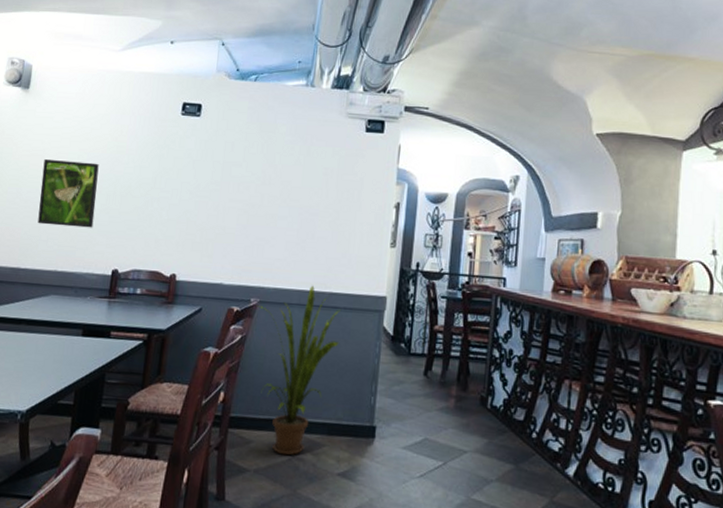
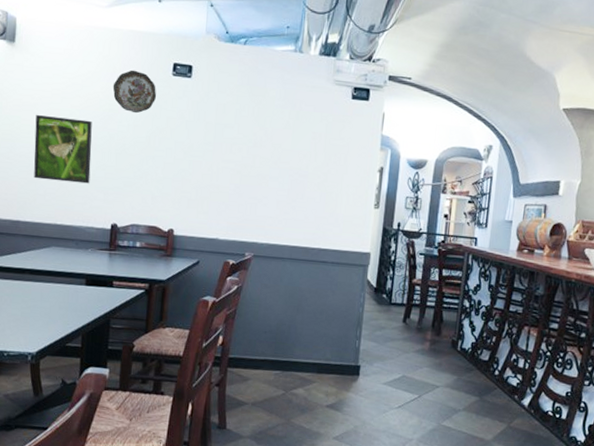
decorative plate: none [121,111,165,155] -> present [112,69,156,114]
house plant: present [256,285,342,456] -> none [250,241,330,391]

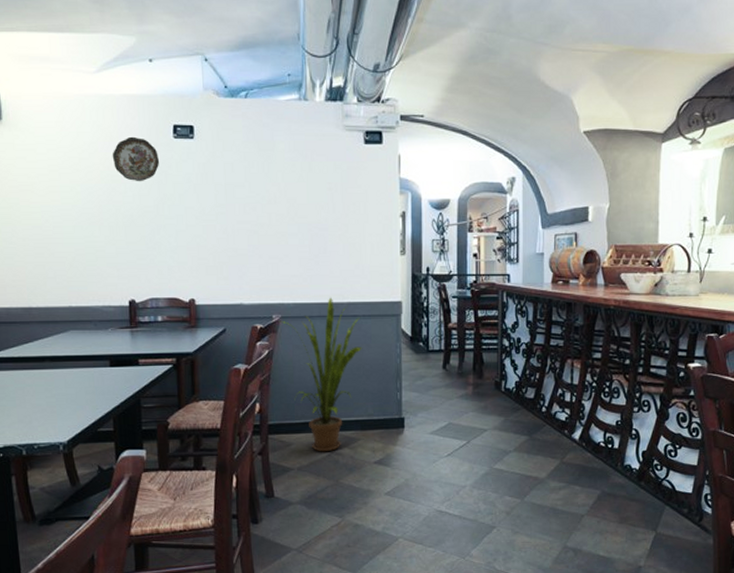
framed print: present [34,114,92,184] -> none [34,193,101,262]
house plant: none [250,241,330,391] -> present [279,297,362,452]

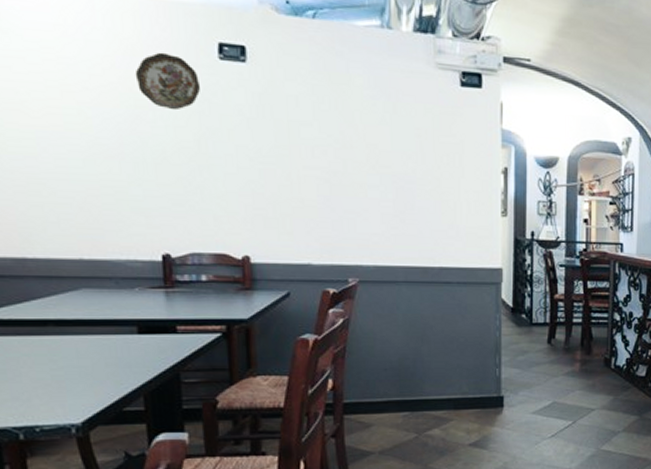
house plant: present [279,297,362,452] -> none [356,260,456,434]

